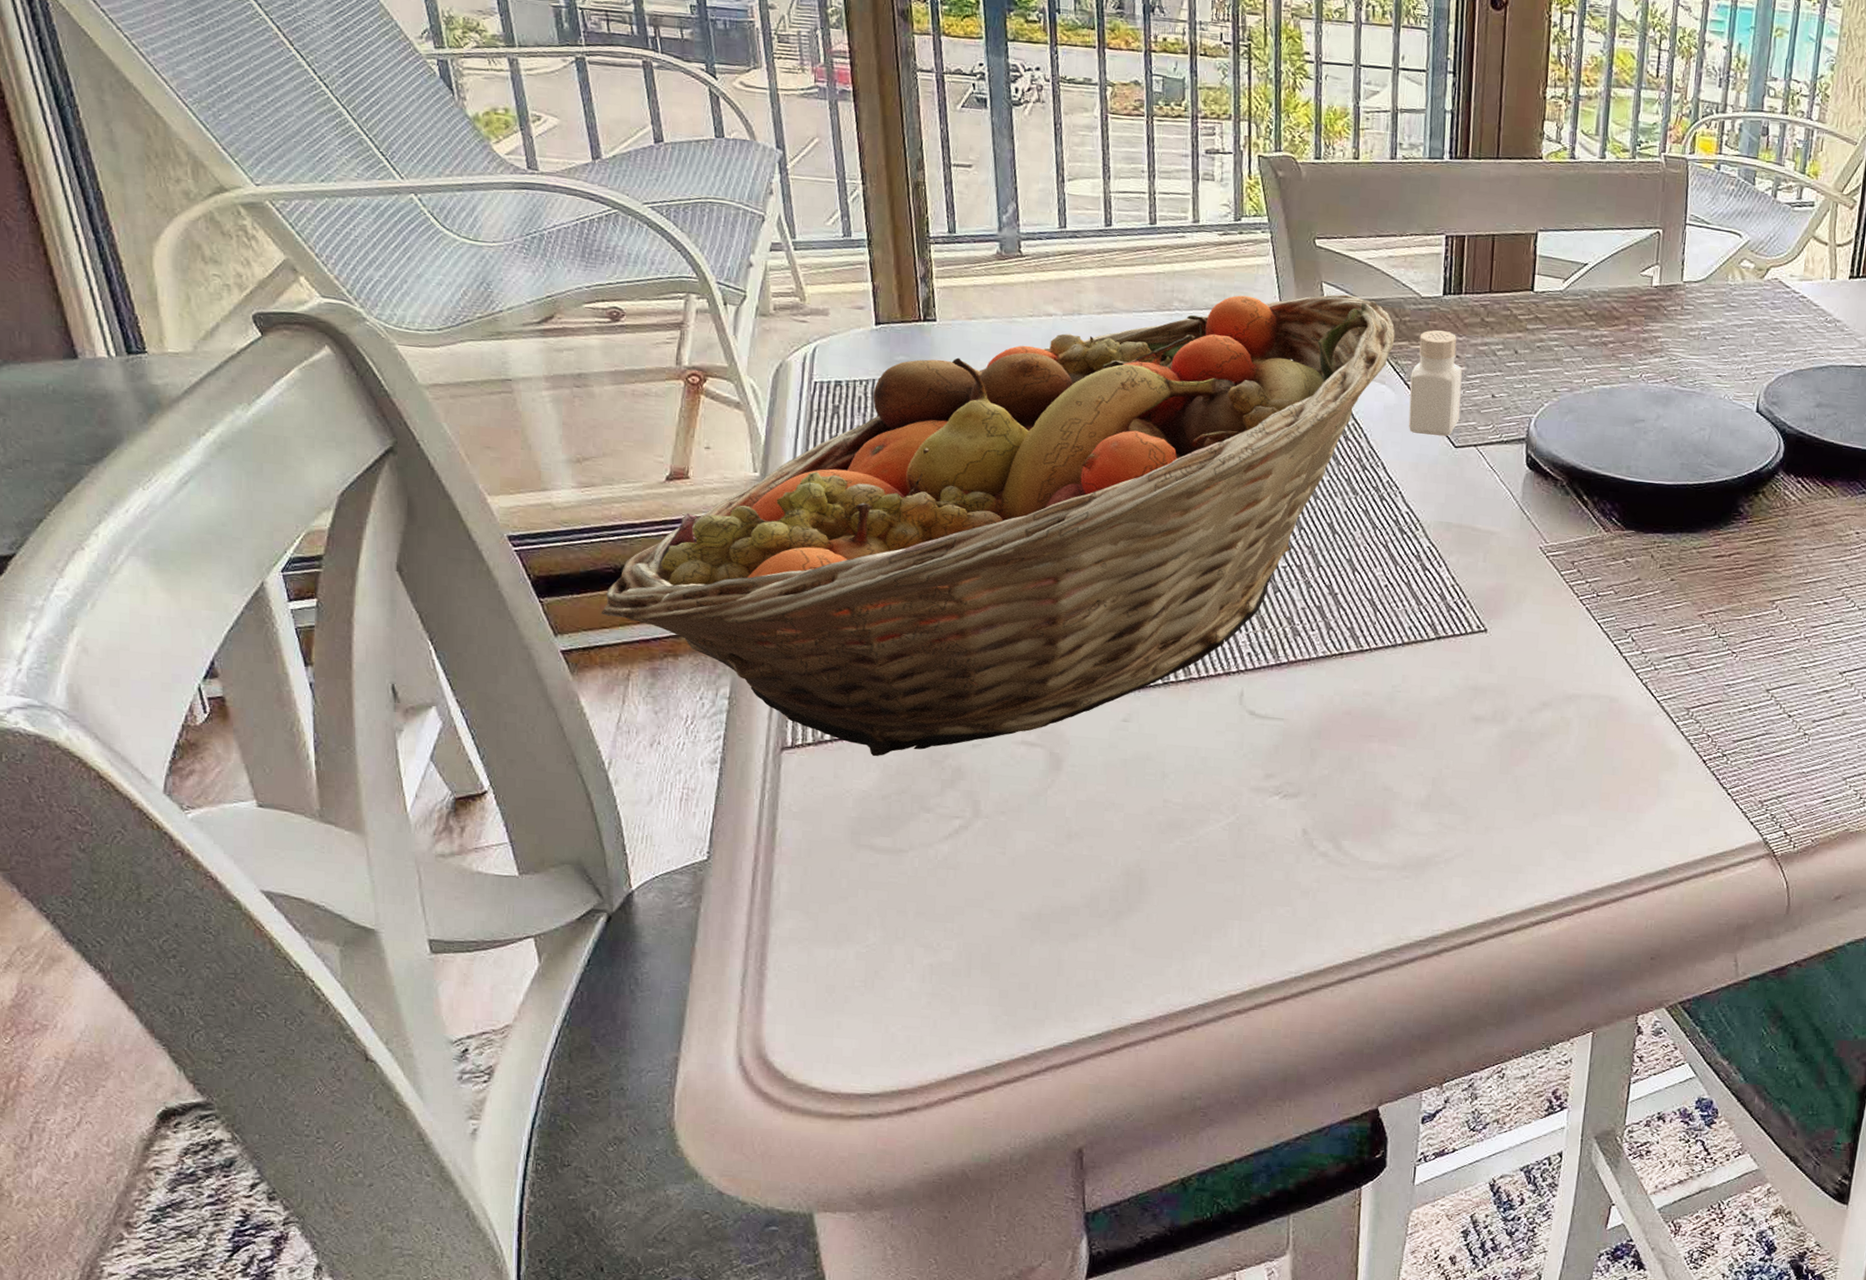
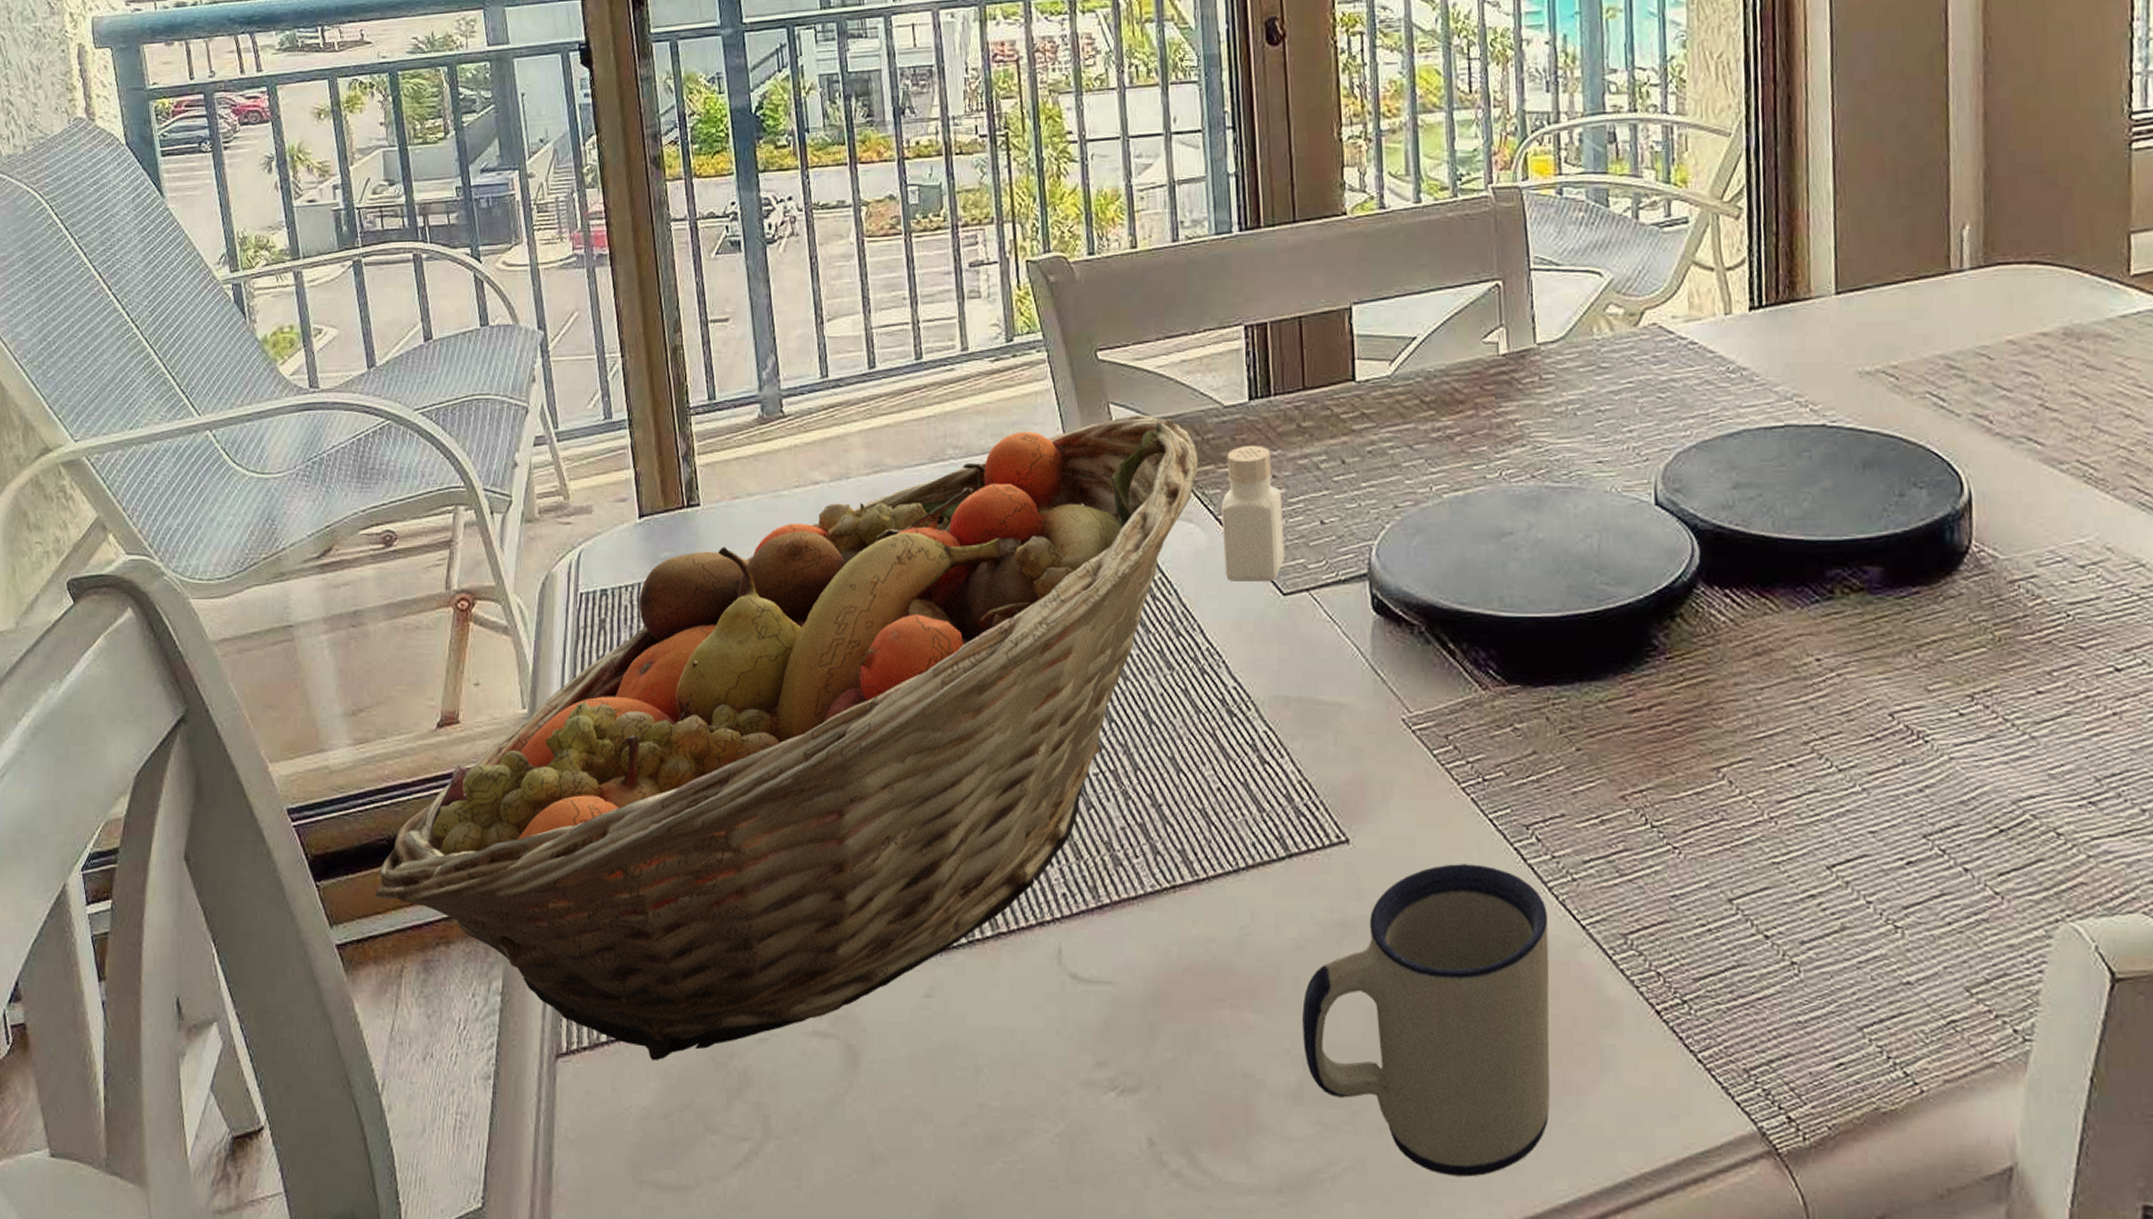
mug: none [1434,652,1633,863] -> present [1302,864,1550,1177]

